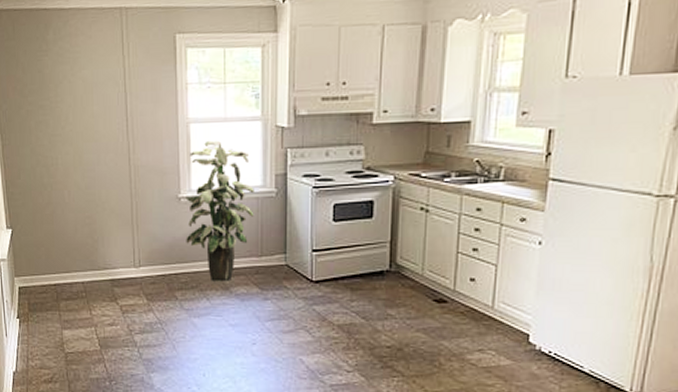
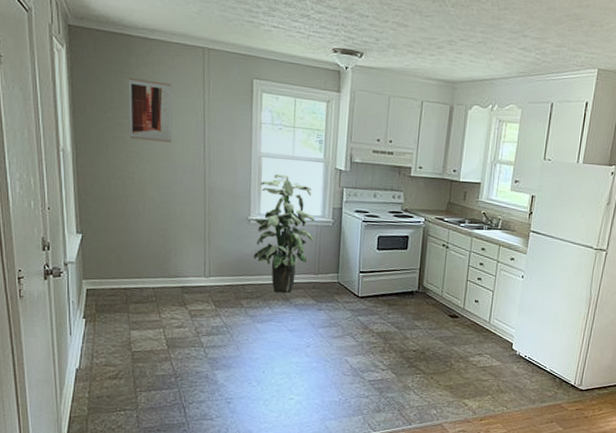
wall art: none [47,54,93,122] -> present [128,78,172,143]

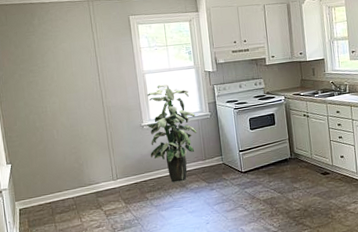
wall art: present [128,78,172,143] -> none [34,33,73,81]

